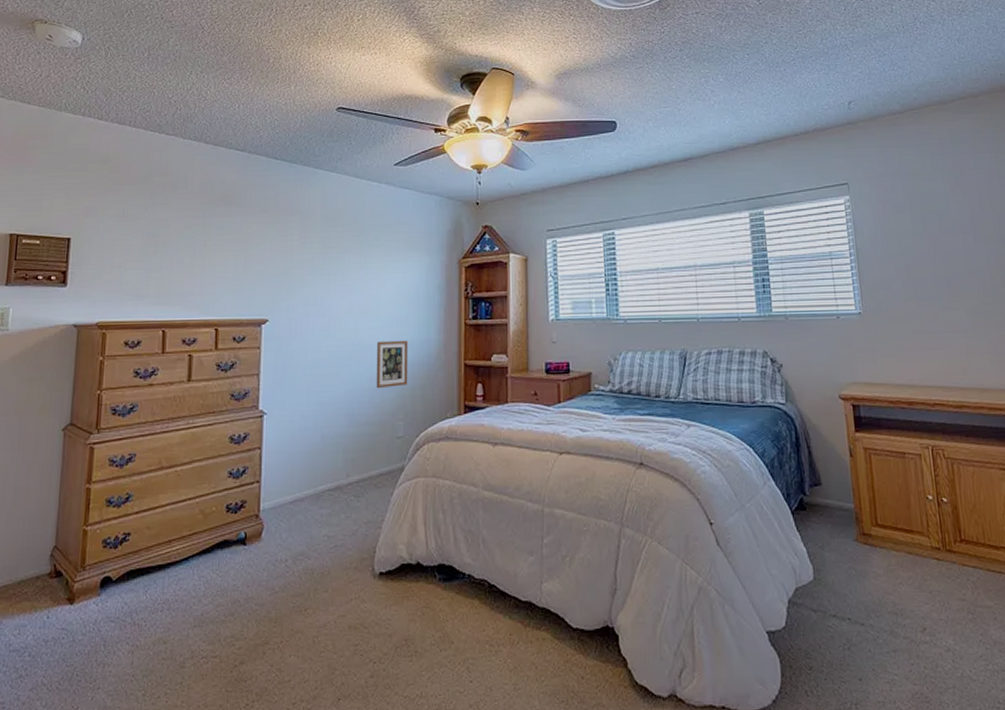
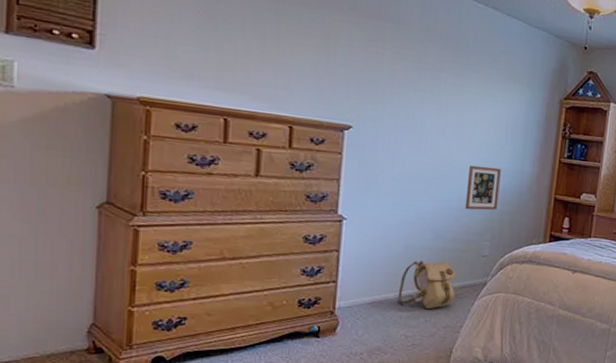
backpack: none [318,447,374,503] -> present [398,260,456,309]

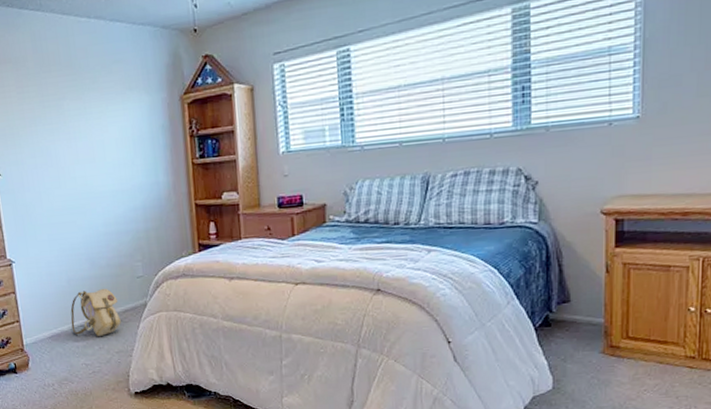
picture frame: present [465,165,501,211] -> none [107,184,142,233]

